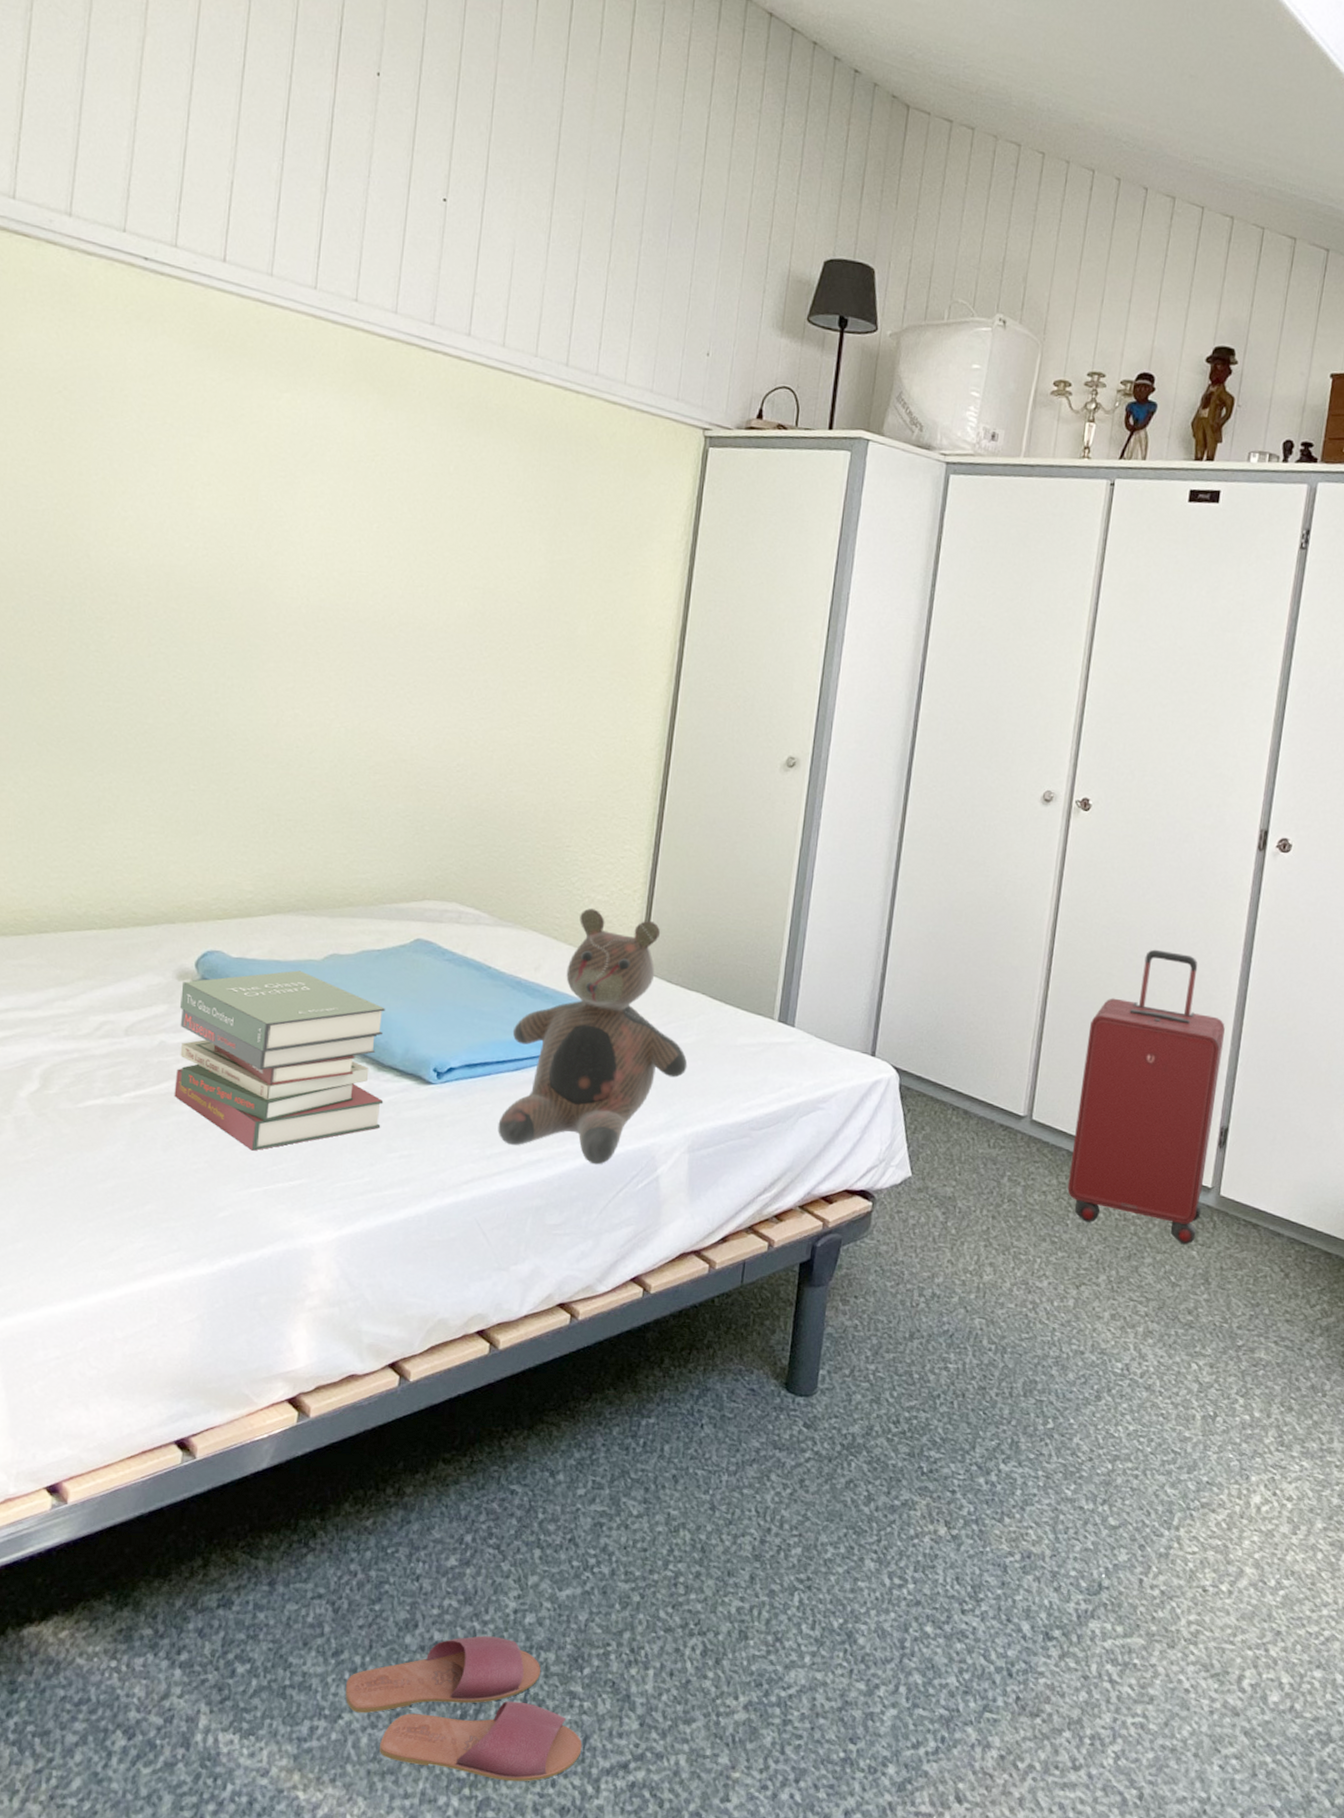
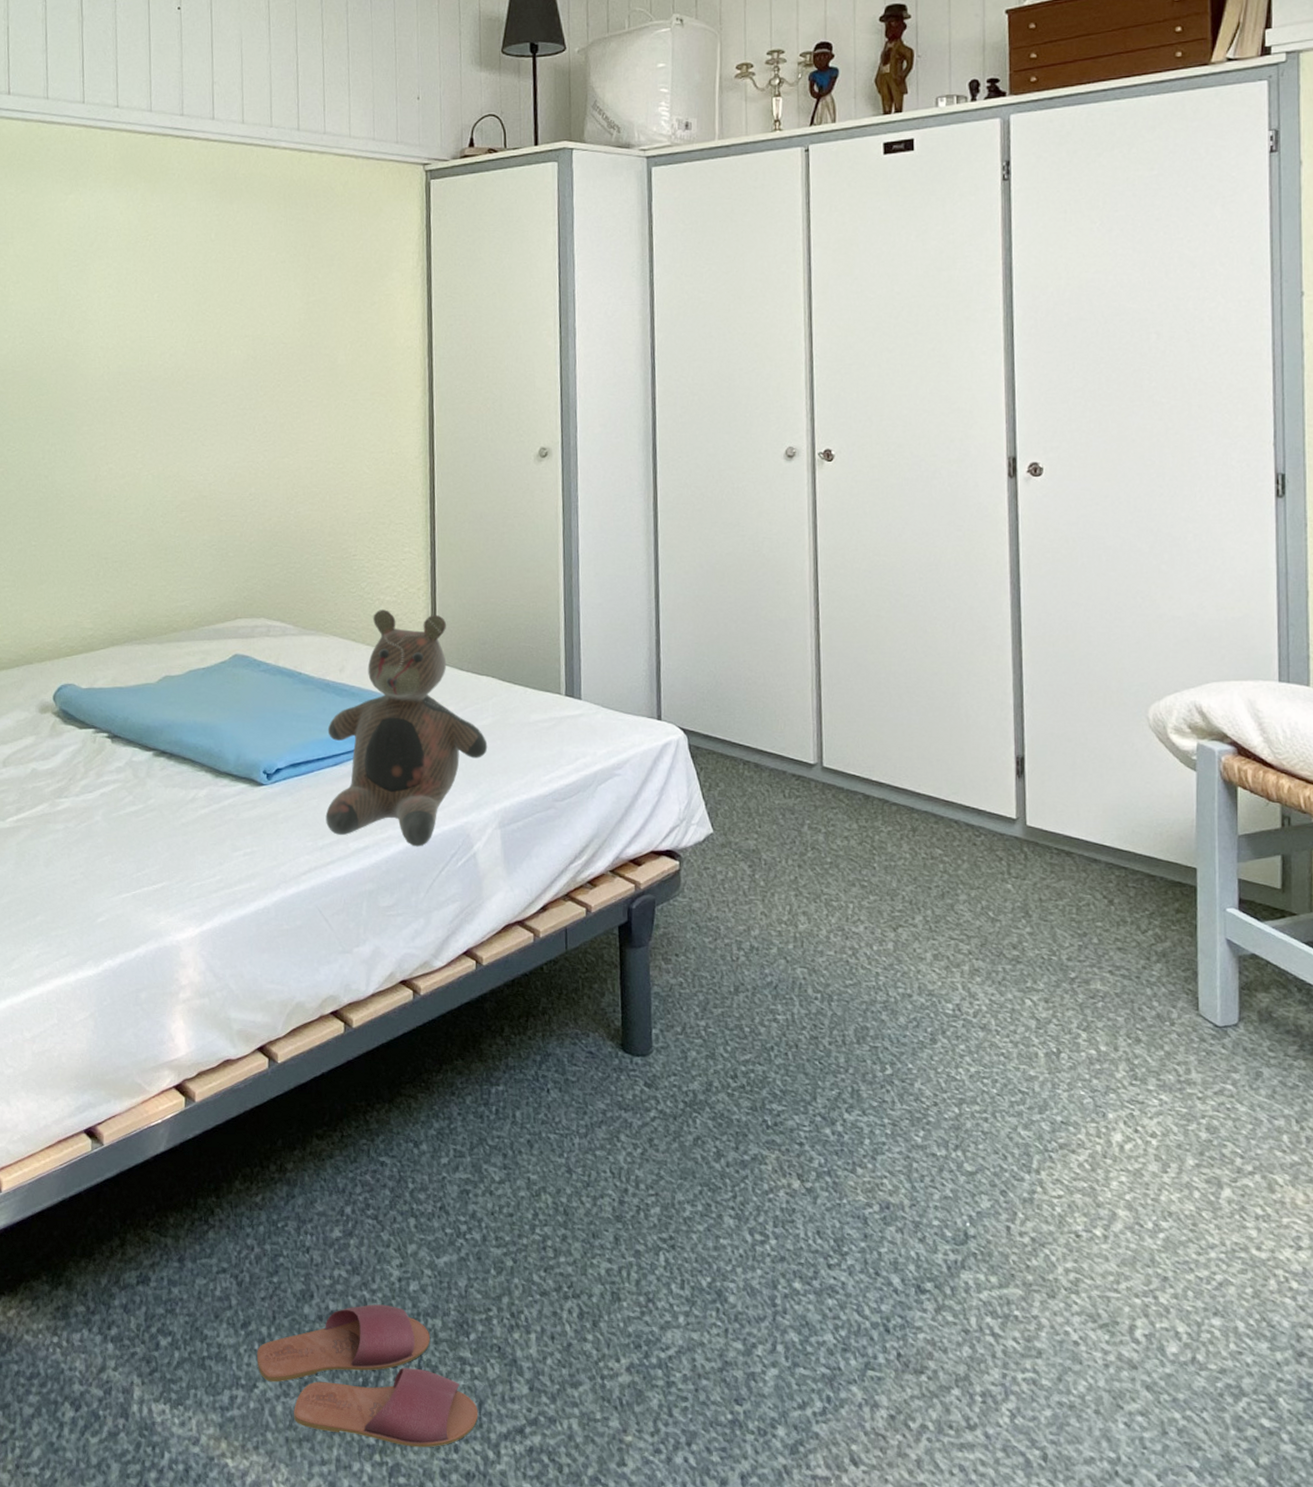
books: present [174,970,385,1151] -> none [44,694,225,860]
suitcase: present [1067,949,1225,1245] -> none [866,587,1010,879]

